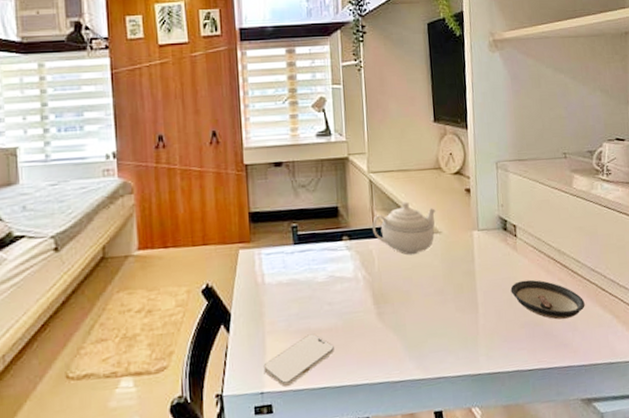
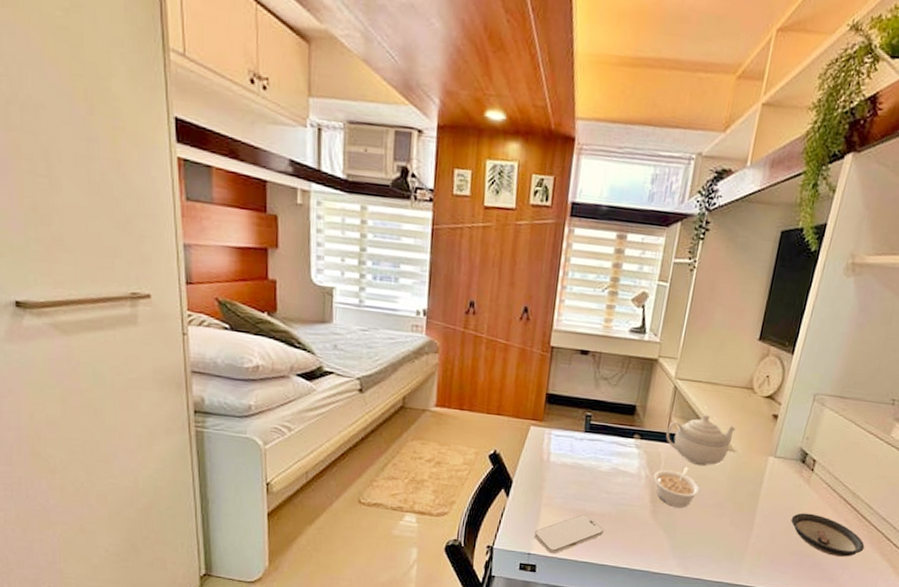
legume: none [370,259,419,304] -> present [653,467,701,508]

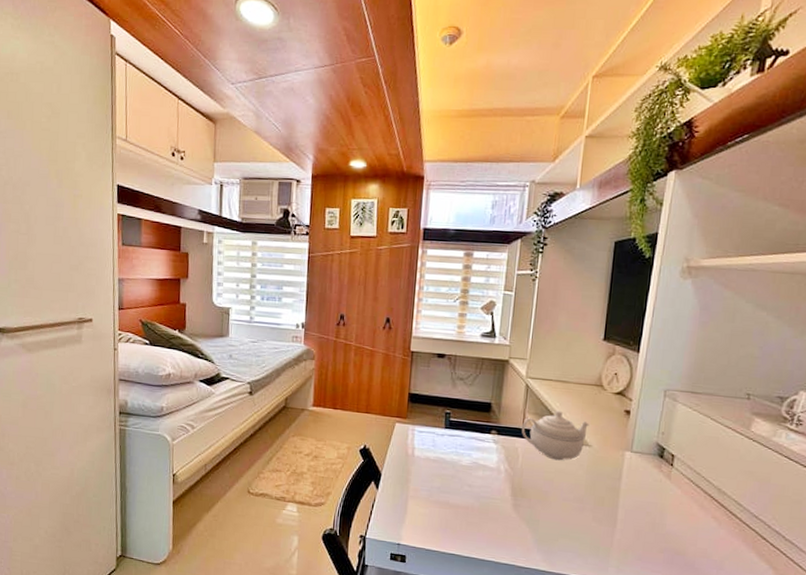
smartphone: present [534,514,604,554] -> none [403,507,468,545]
legume: present [653,467,701,508] -> none [512,461,560,502]
saucer: present [791,513,865,557] -> none [655,508,739,556]

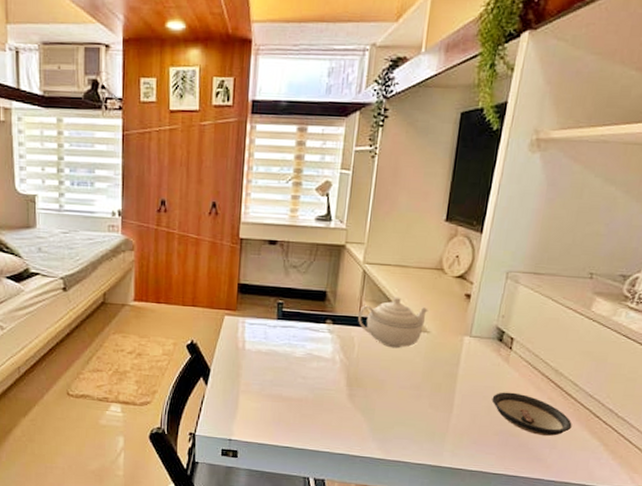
saucer: none [655,508,739,556] -> present [492,392,572,436]

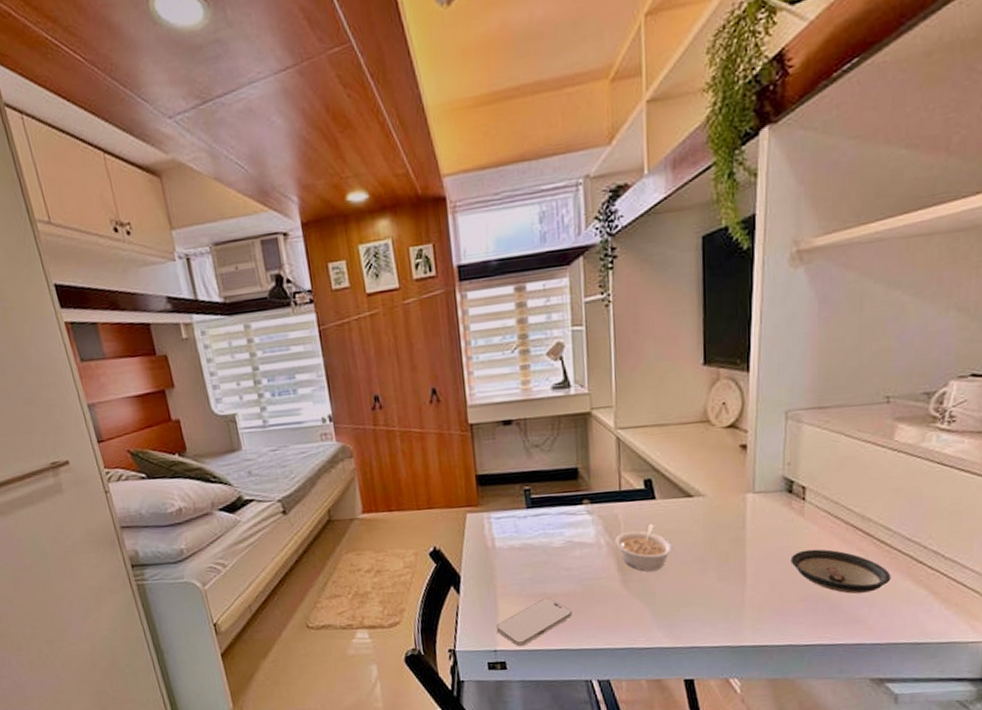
smartphone: none [234,400,302,440] -> present [496,598,572,647]
legume: none [347,350,397,390] -> present [614,524,674,571]
teapot: present [358,296,428,349] -> none [619,461,699,520]

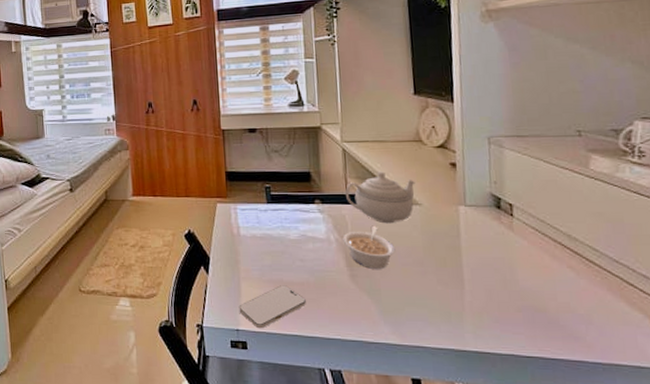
teapot: none [619,461,699,520] -> present [345,171,415,224]
saucer: present [790,549,891,594] -> none [504,262,604,309]

